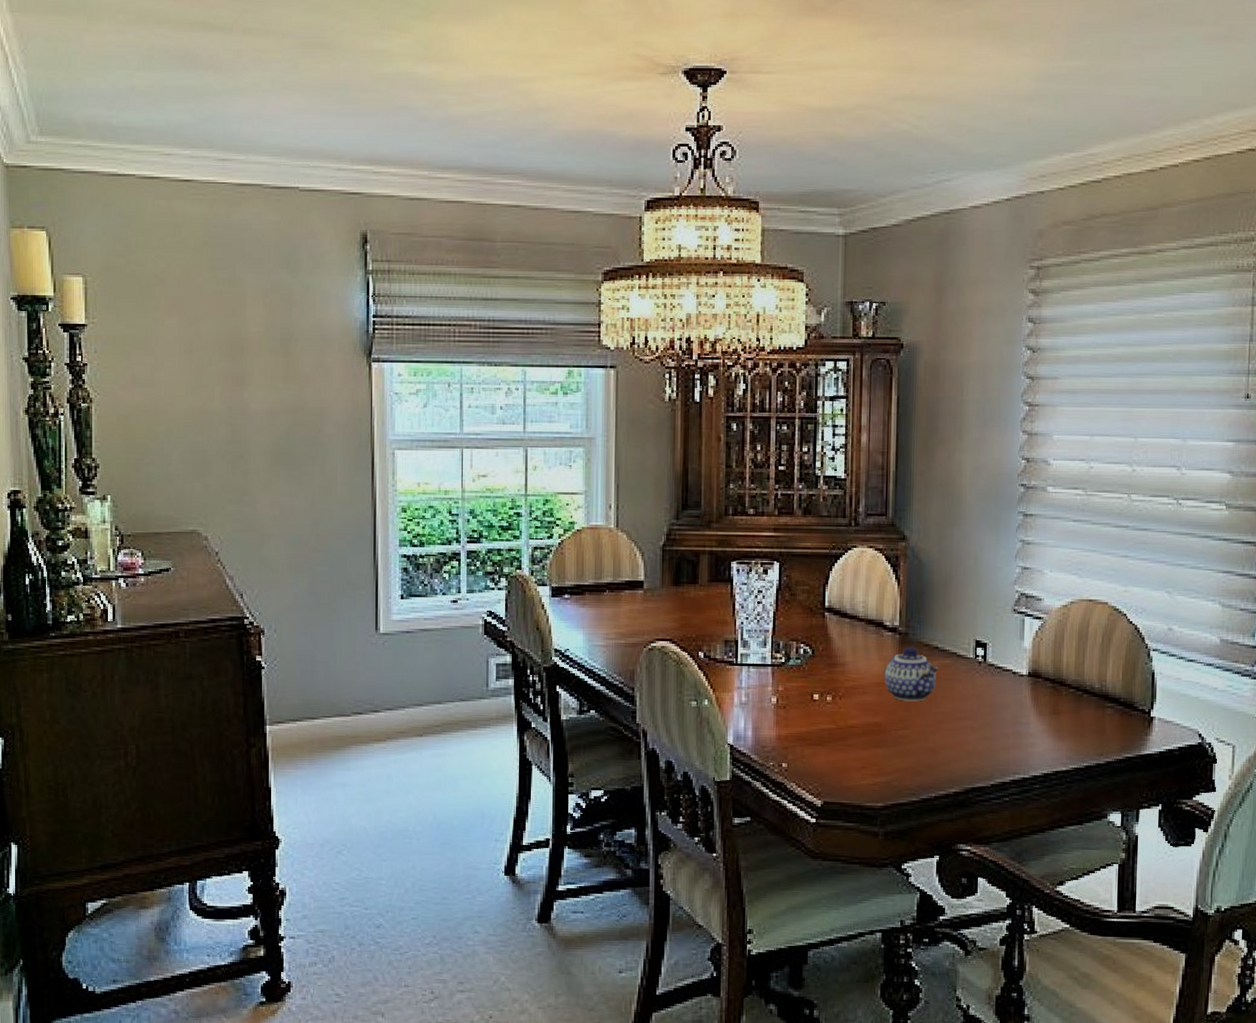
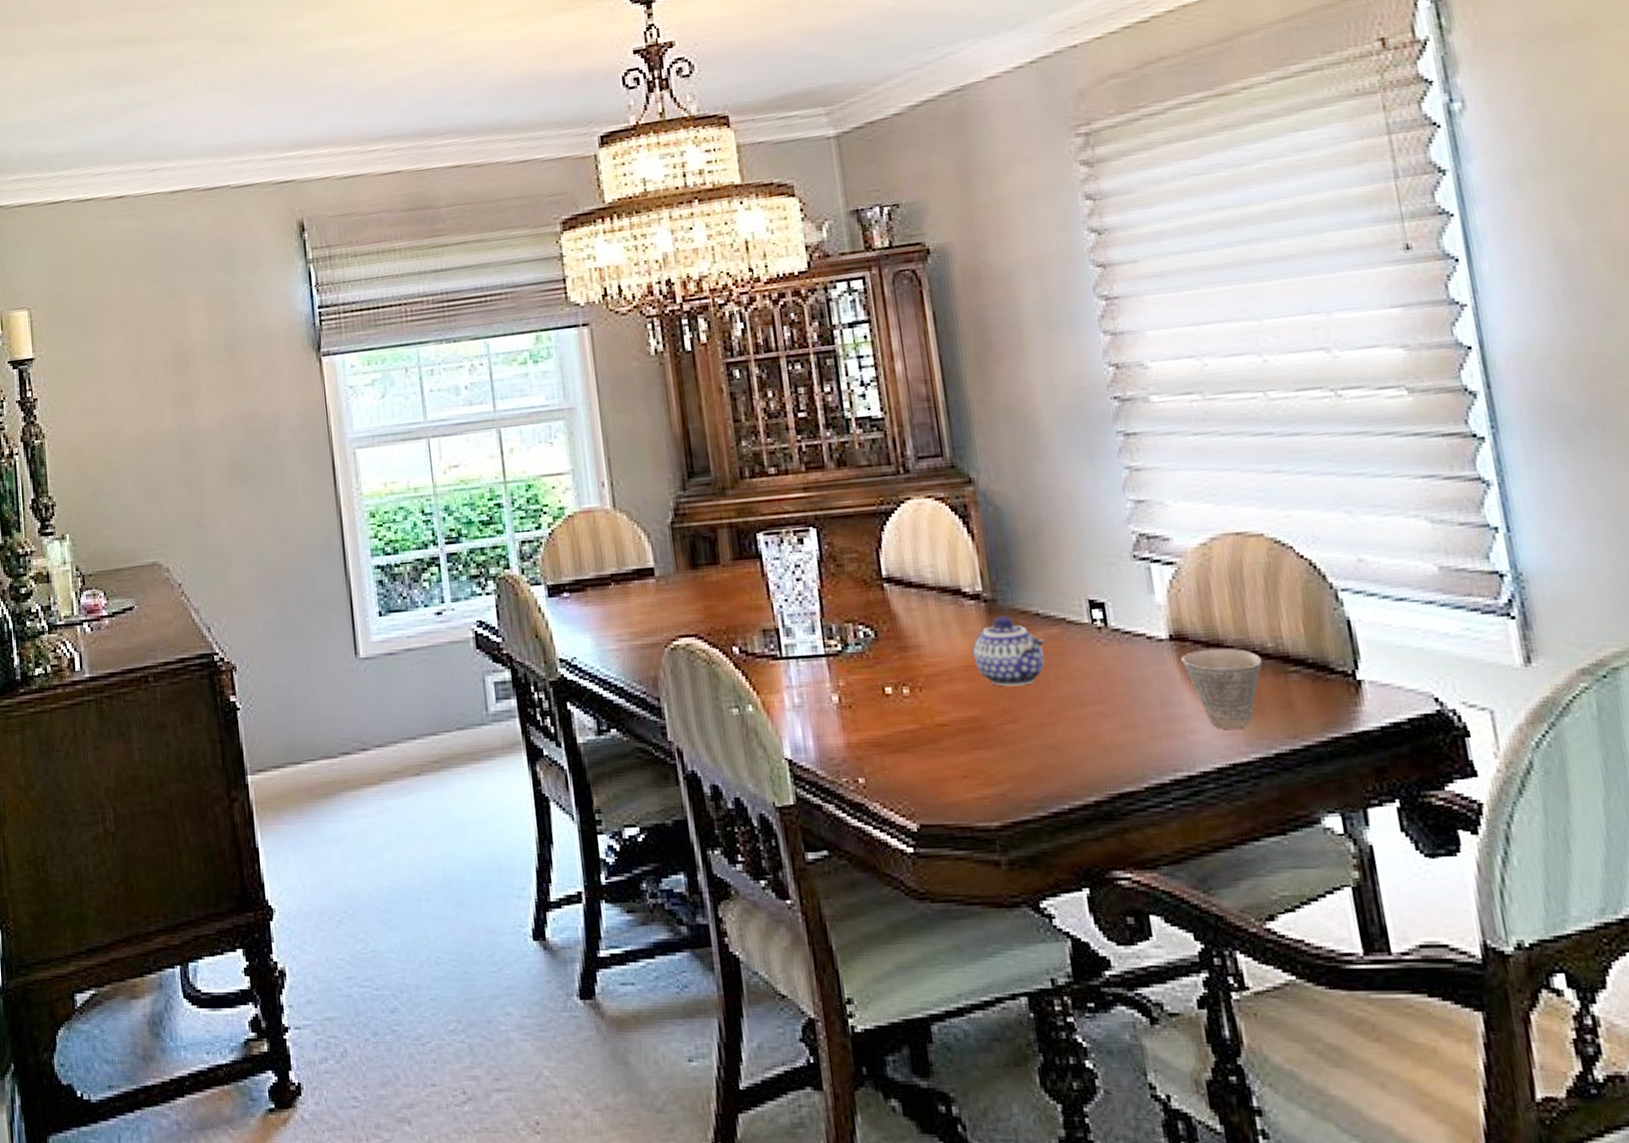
cup: none [1034,685,1090,747] -> present [1181,647,1263,730]

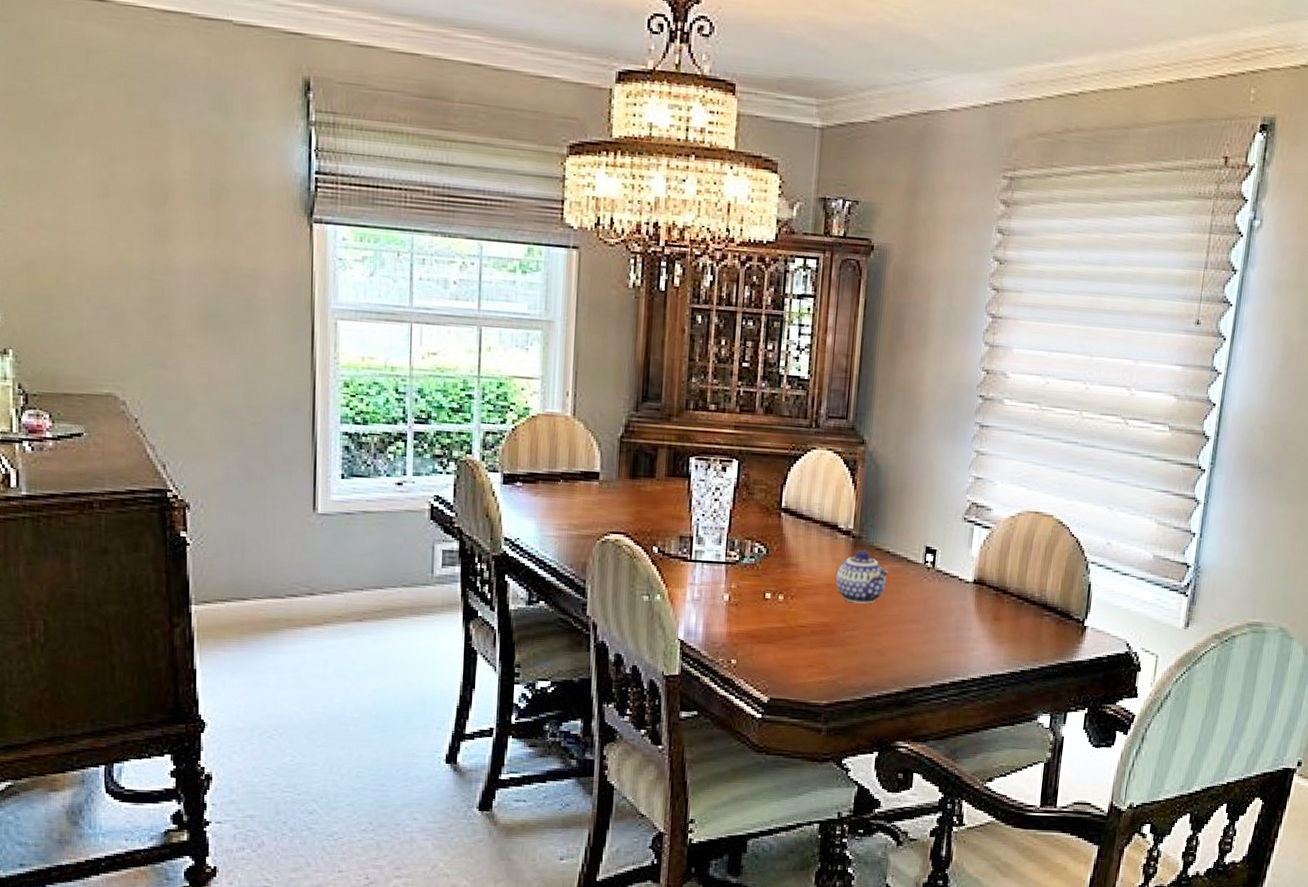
cup: present [1181,647,1263,730] -> none [977,592,1030,652]

